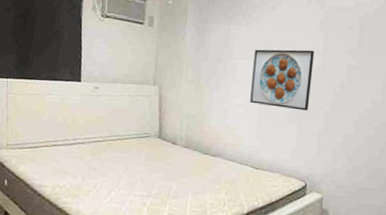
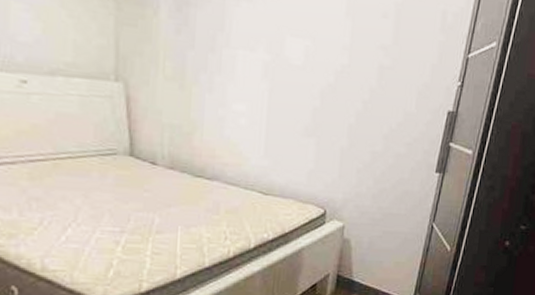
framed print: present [250,49,314,111] -> none [255,36,339,123]

